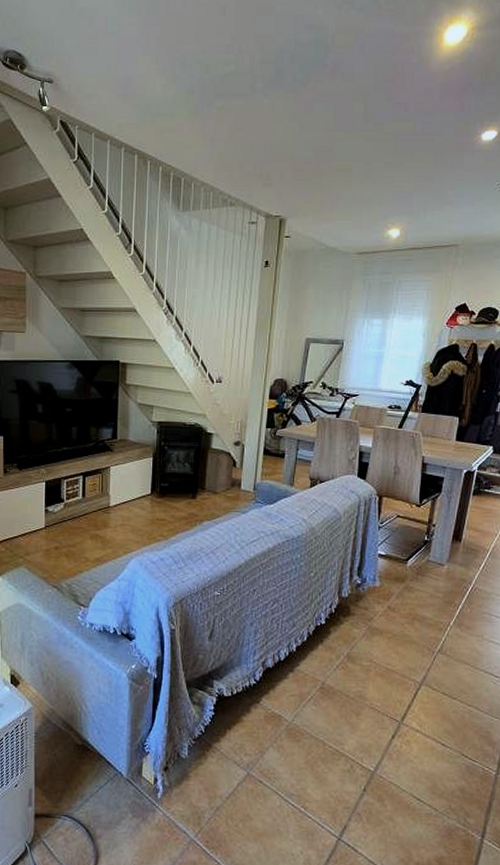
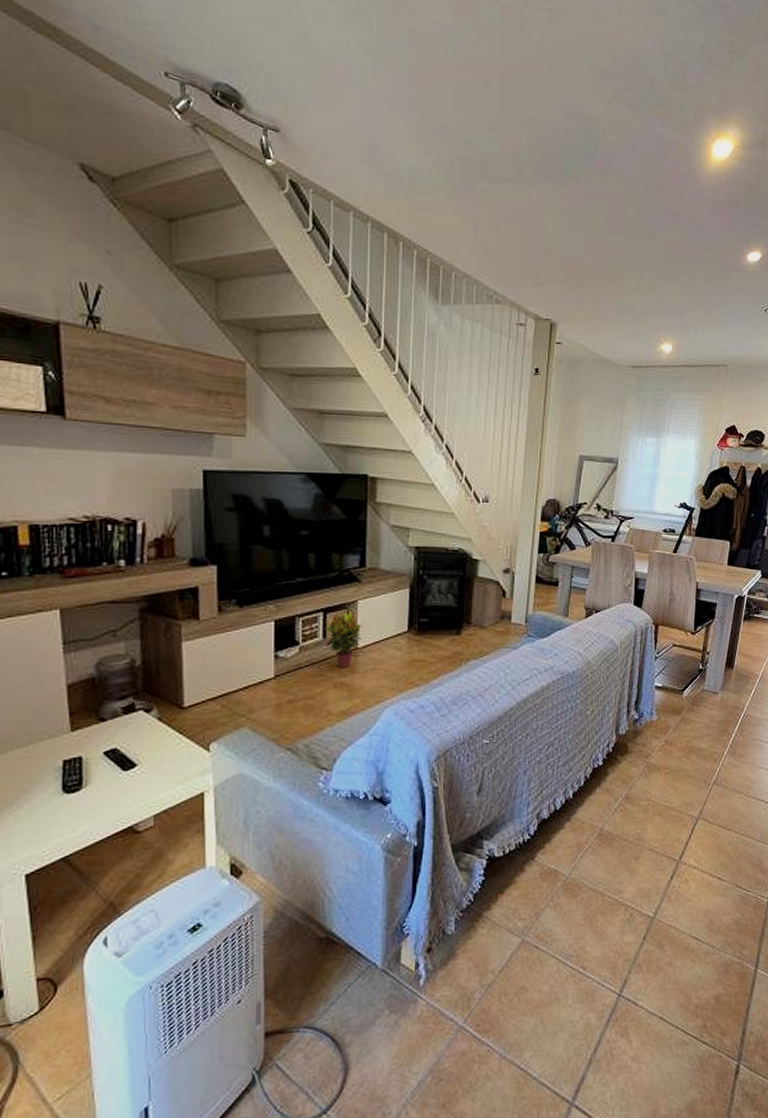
potted plant: none [84,475,114,523] -> present [325,611,362,669]

